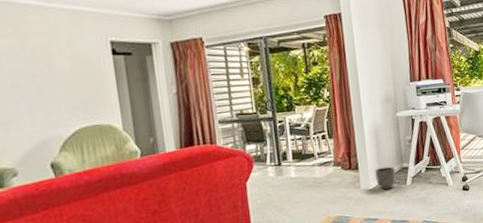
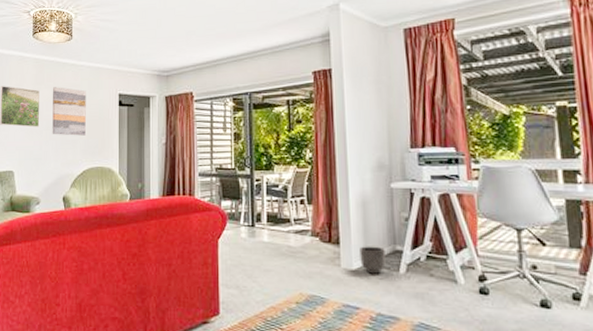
wall art: none [13,34,71,93] -> present [52,87,86,136]

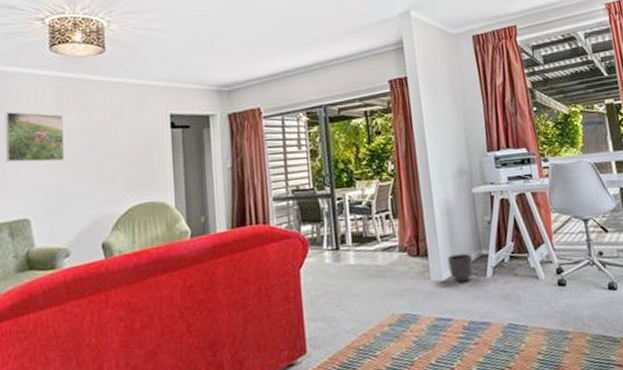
wall art: present [52,87,86,136] -> none [82,109,129,169]

